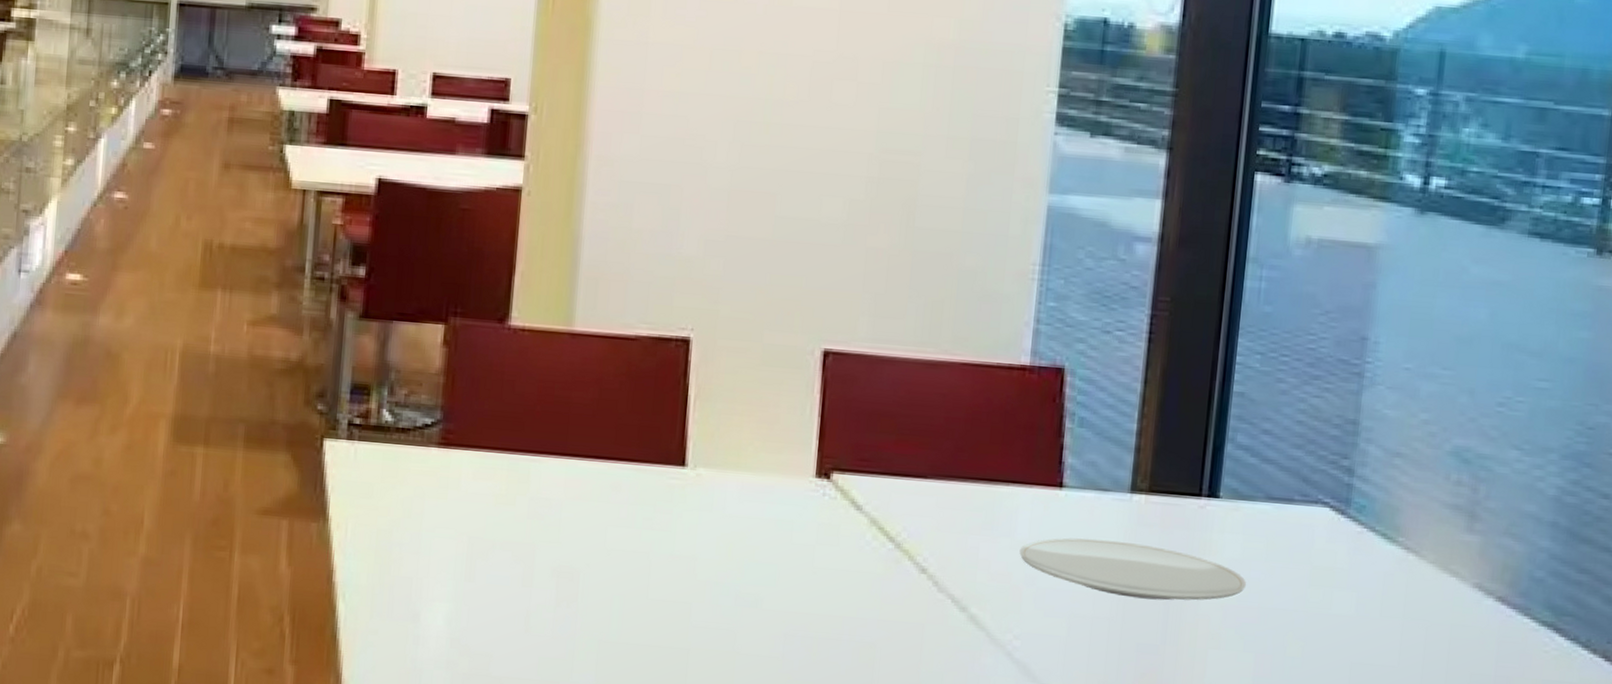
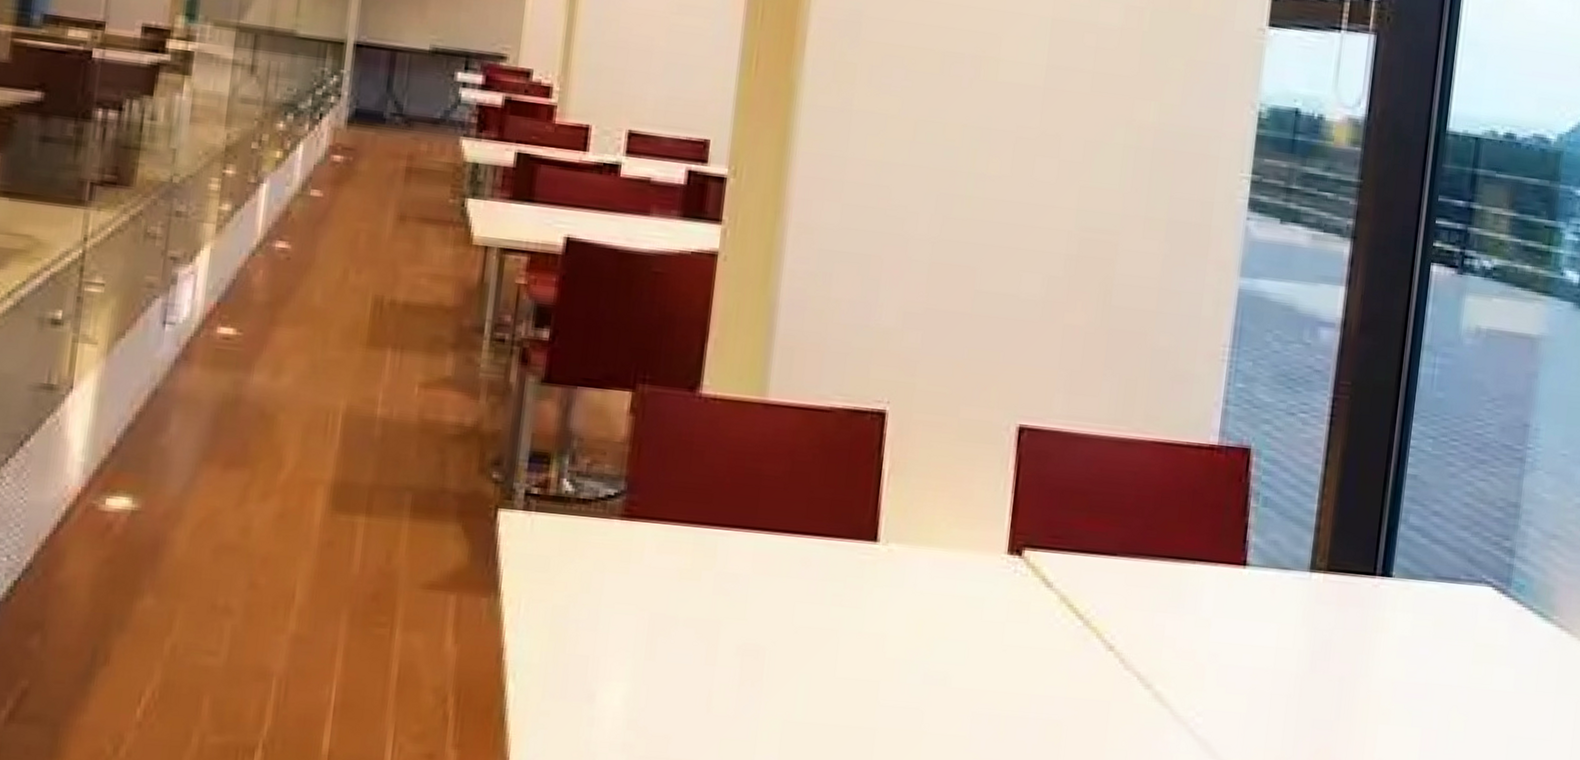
plate: present [1019,538,1246,601] -> none [1203,615,1415,677]

